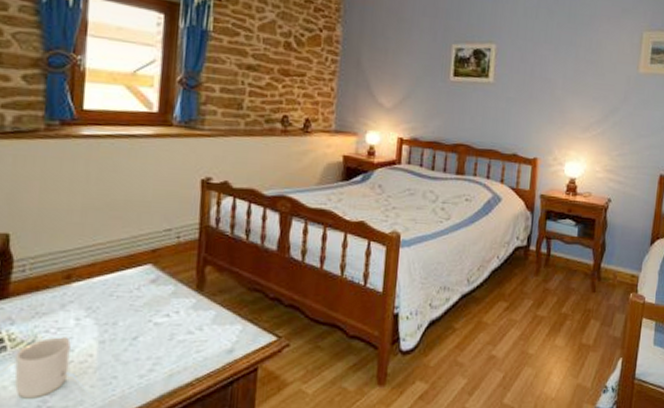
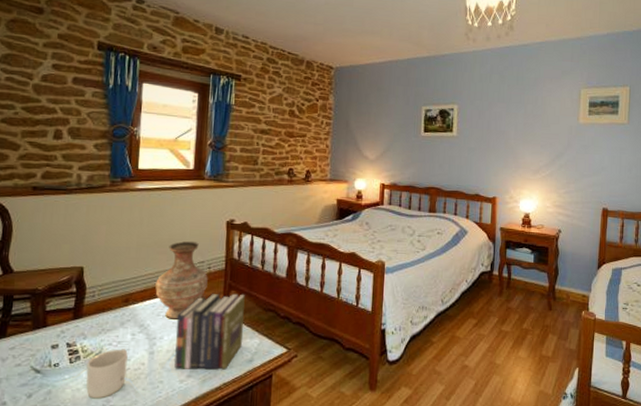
vase: none [107,202,177,301] -> present [155,240,208,319]
books: none [131,268,224,364] -> present [173,293,245,371]

